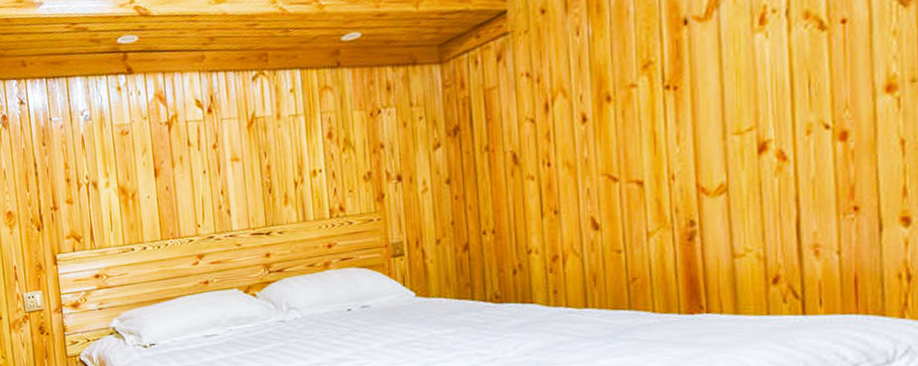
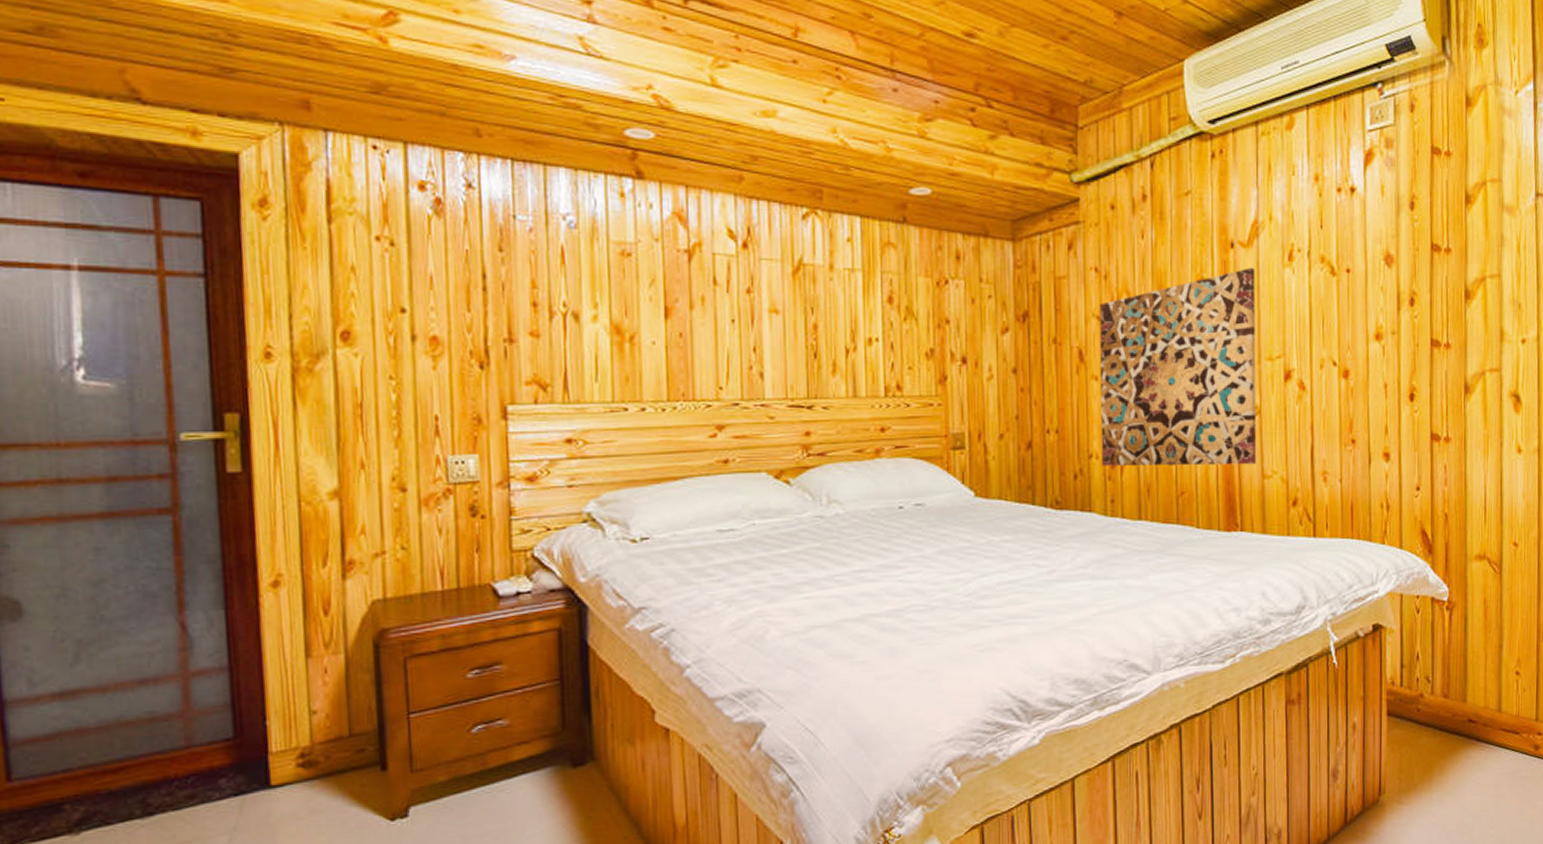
wall art: none [533,40,724,260] -> present [1099,267,1257,466]

